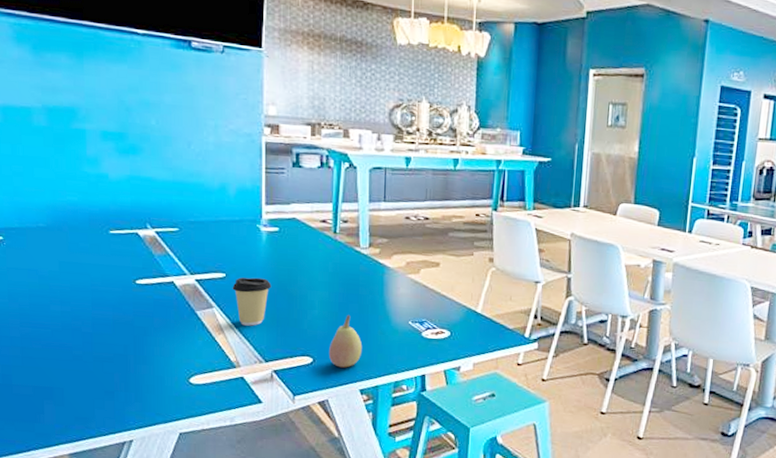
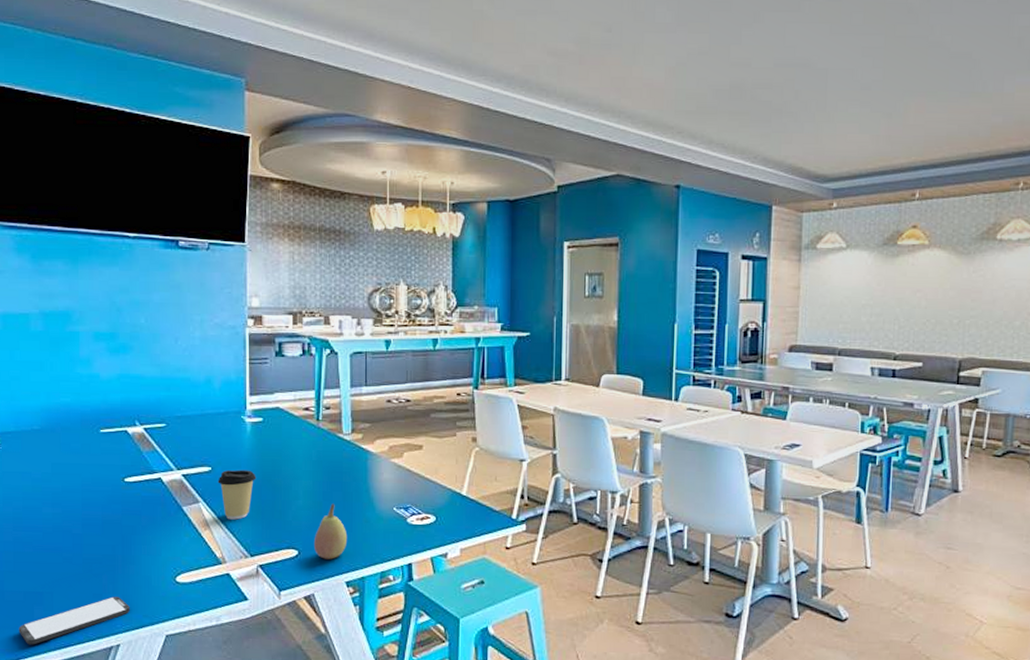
smartphone: none [28,394,143,438] -> present [18,597,130,645]

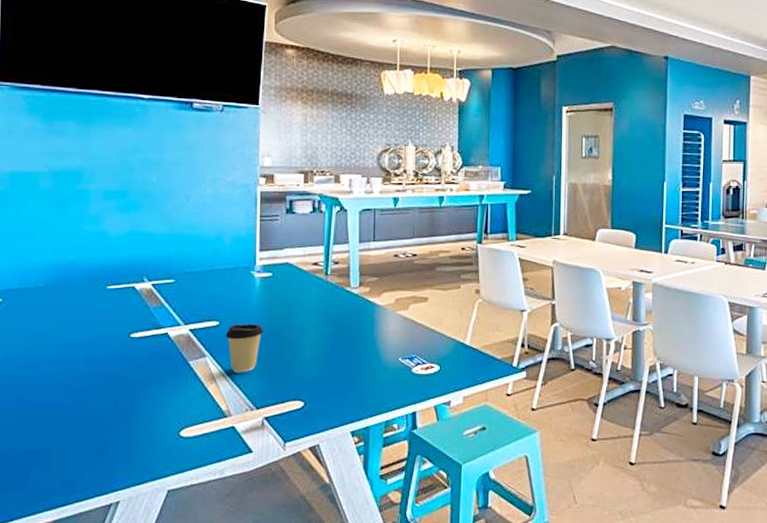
smartphone: present [18,597,130,645] -> none [13,453,131,505]
fruit: present [313,503,348,559] -> none [319,354,353,410]

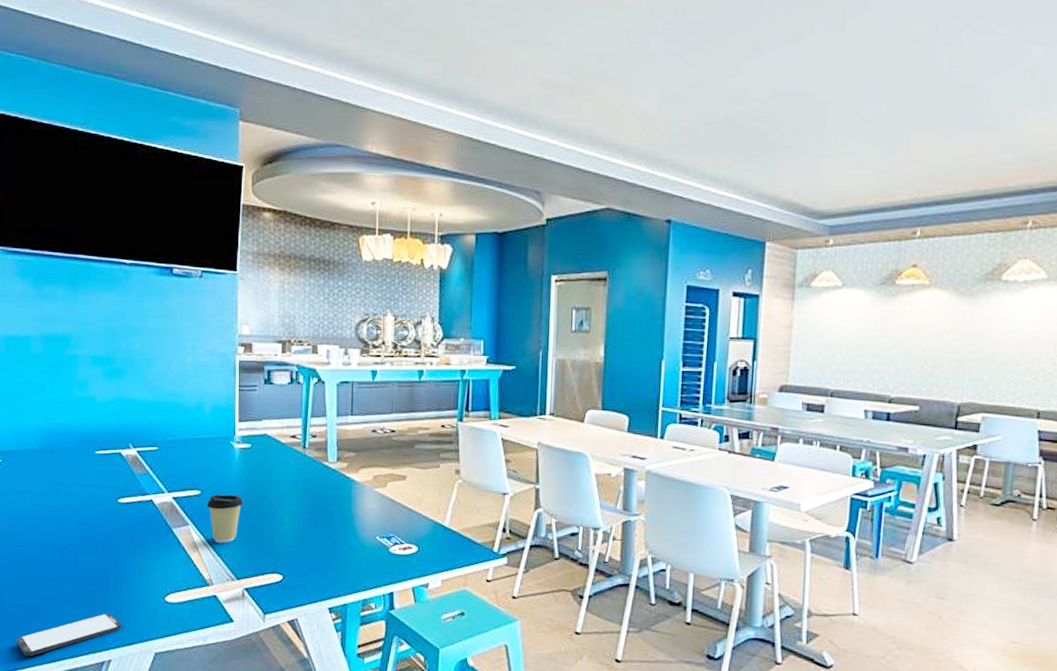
smartphone: none [13,453,131,505] -> present [16,613,121,657]

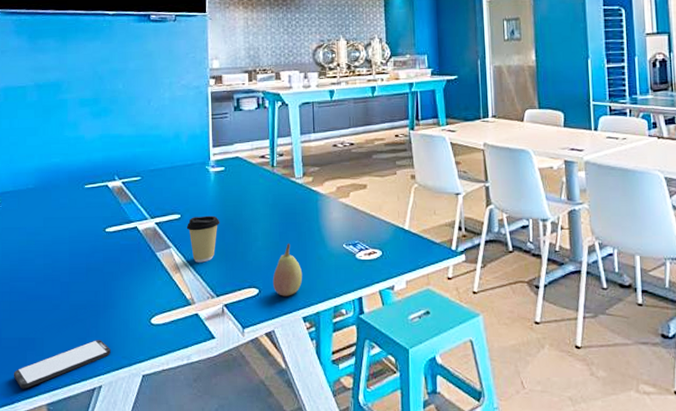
fruit: none [298,530,331,585] -> present [272,242,303,296]

